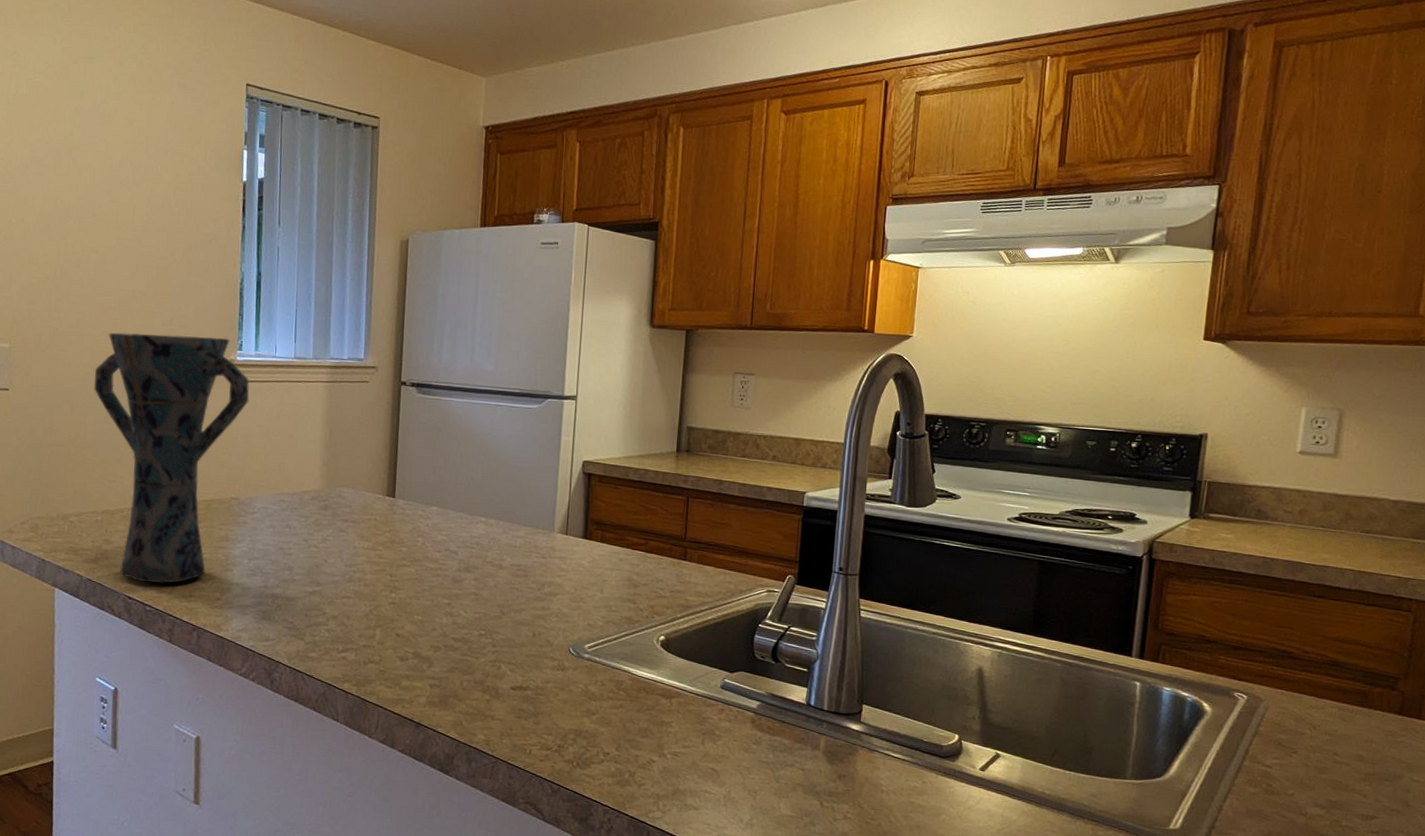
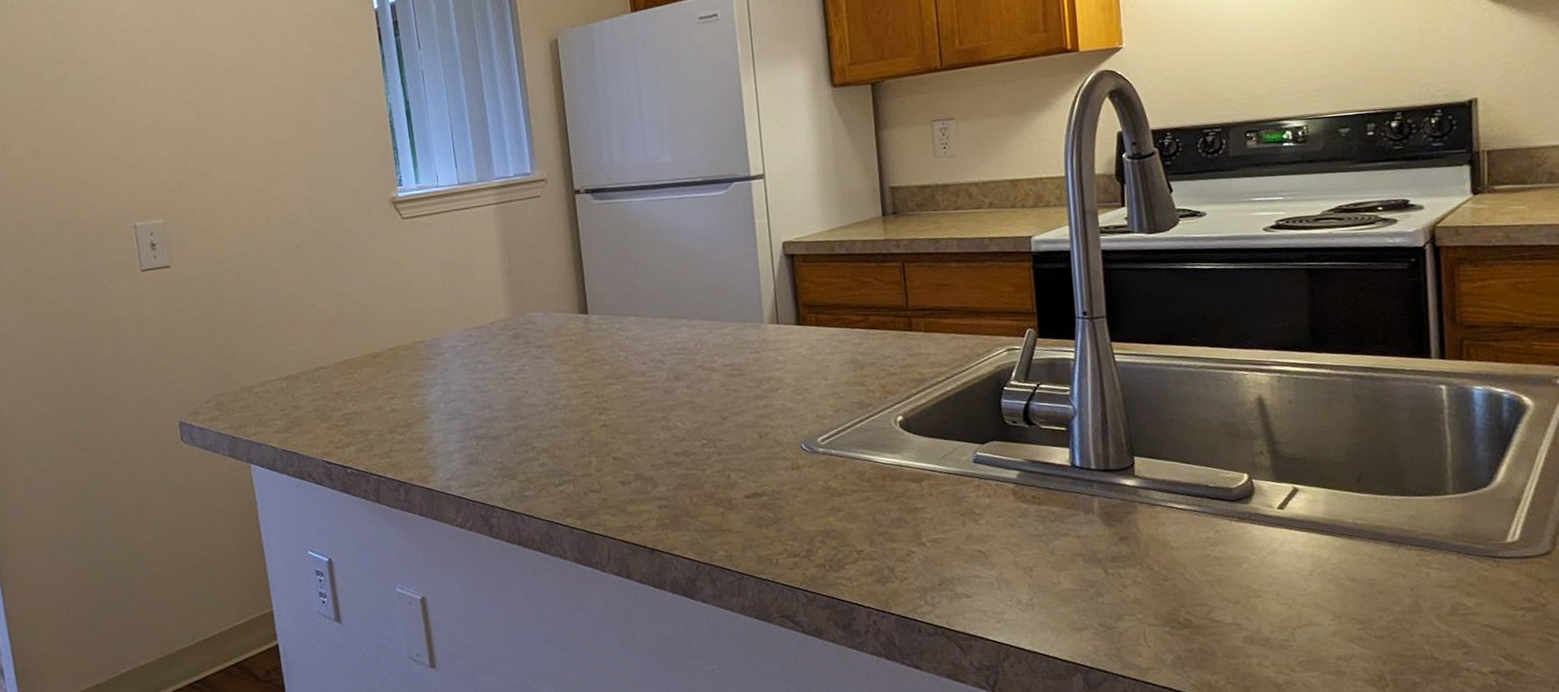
vase: present [93,332,250,584] -> none [254,175,419,444]

